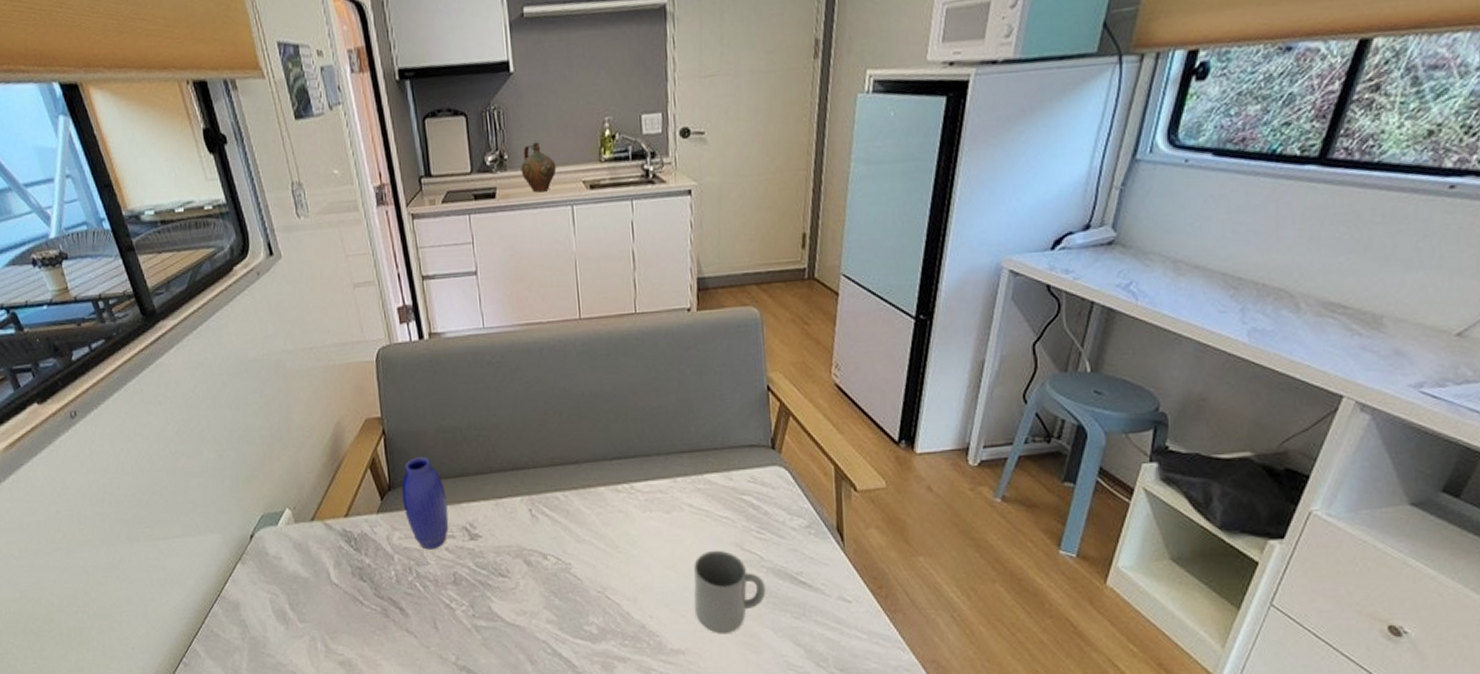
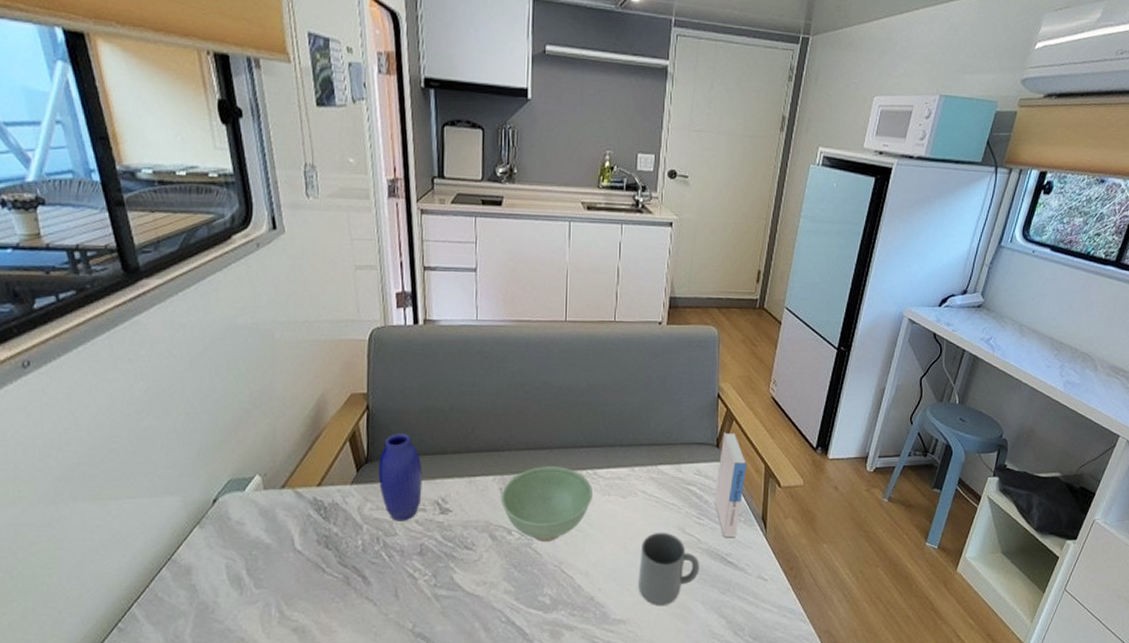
ceramic jug: present [521,142,557,193] -> none [528,162,560,207]
bowl: none [531,482,632,566] -> present [500,466,592,541]
book: none [775,430,813,554] -> present [714,432,748,538]

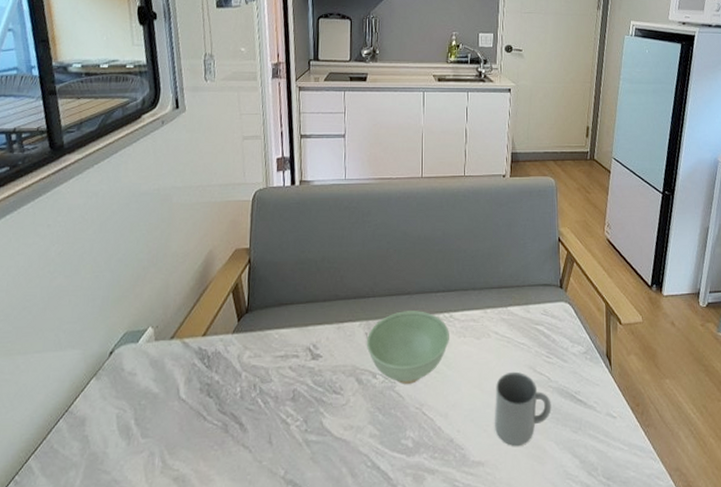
vase: present [378,433,423,521] -> none [256,284,296,368]
book: present [714,432,748,538] -> none [561,273,590,376]

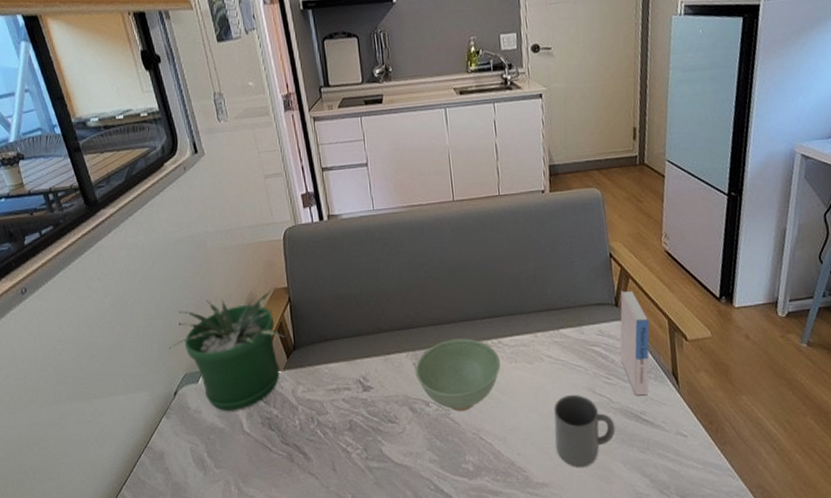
planter: none [113,247,239,374] -> present [169,286,284,411]
book: none [561,273,590,376] -> present [620,290,650,396]

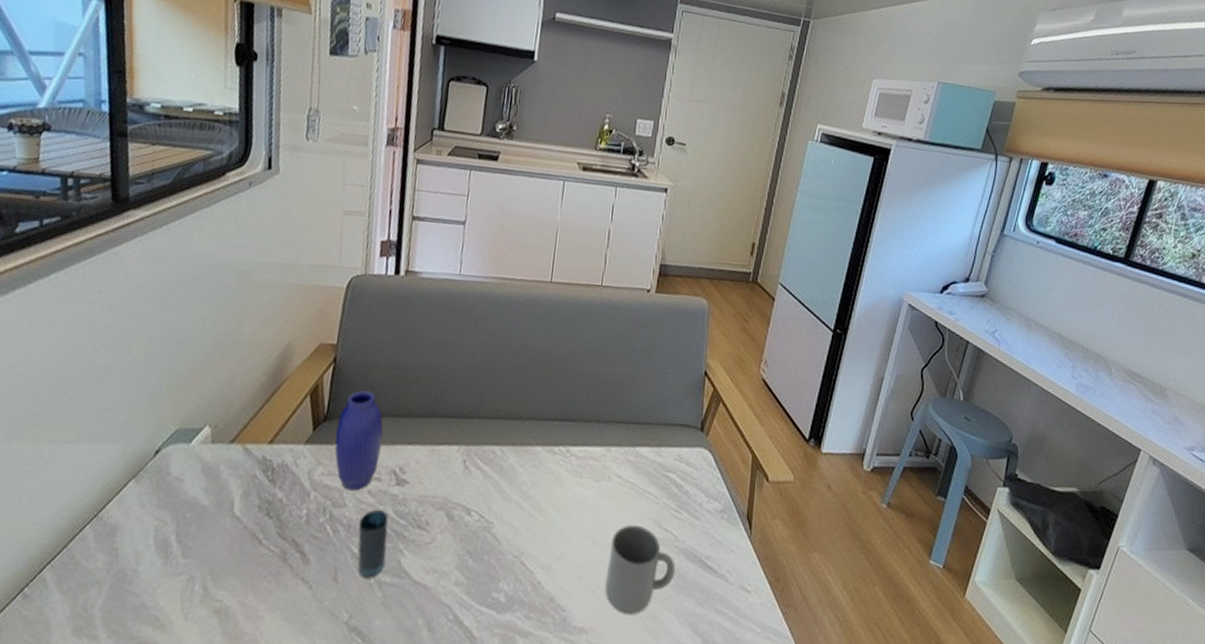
planter: present [169,286,284,411] -> none [166,341,325,485]
vase: none [304,320,345,401] -> present [334,390,384,491]
cup: none [341,413,370,466] -> present [357,510,389,579]
bowl: present [415,338,500,411] -> none [463,438,564,527]
book: present [620,290,650,396] -> none [695,414,734,538]

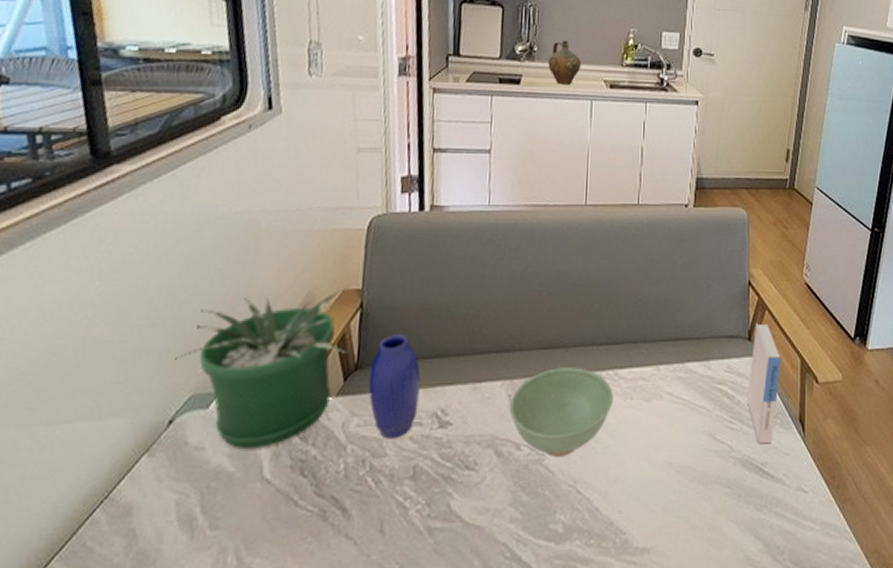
planter: none [166,341,325,485] -> present [175,287,349,448]
cup: present [357,510,389,579] -> none [402,456,435,527]
bowl: none [463,438,564,527] -> present [509,367,613,457]
ceramic jug: none [525,121,557,165] -> present [548,40,582,85]
mug: present [604,524,676,614] -> none [663,440,733,528]
book: none [695,414,734,538] -> present [747,323,782,444]

